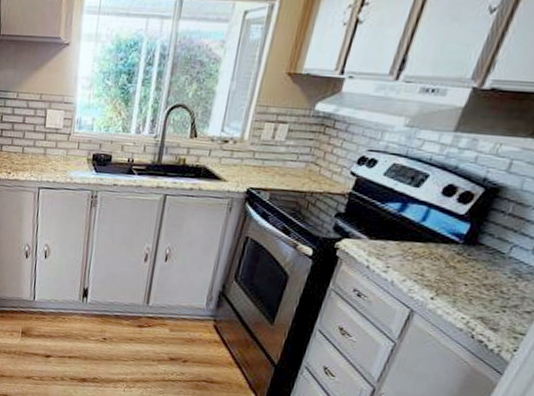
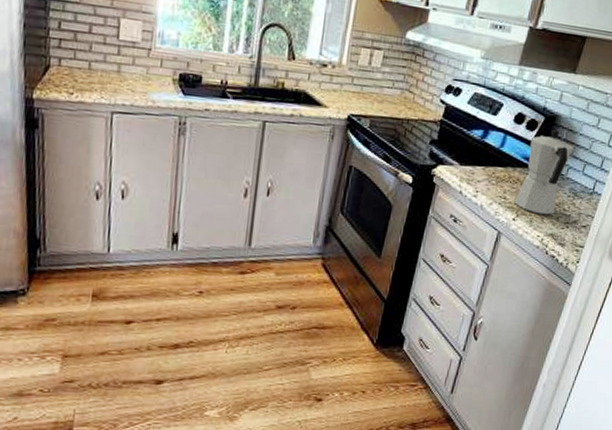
moka pot: none [434,202,522,297] -> present [514,129,573,215]

